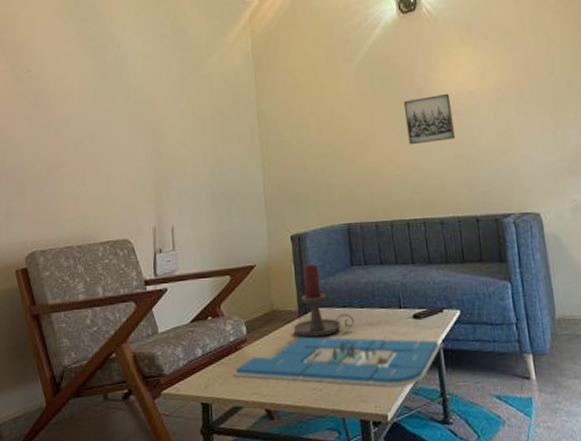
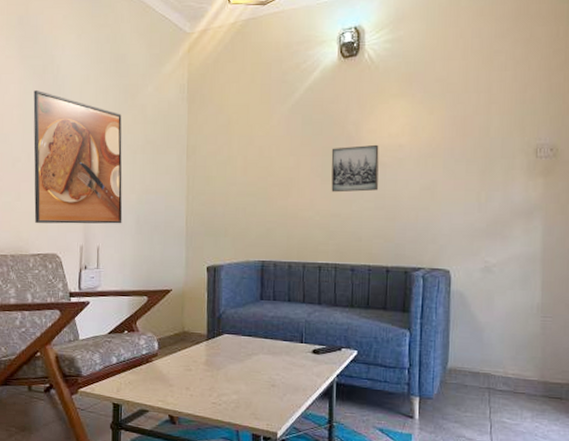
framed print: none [94,70,197,208] -> present [33,90,123,224]
board game: present [232,336,441,387] -> none [142,357,335,410]
candle holder: present [293,264,355,338] -> none [200,294,258,360]

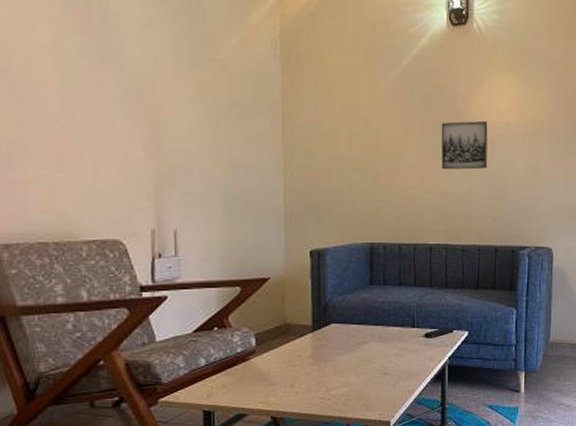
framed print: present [33,90,123,224] -> none [73,30,205,203]

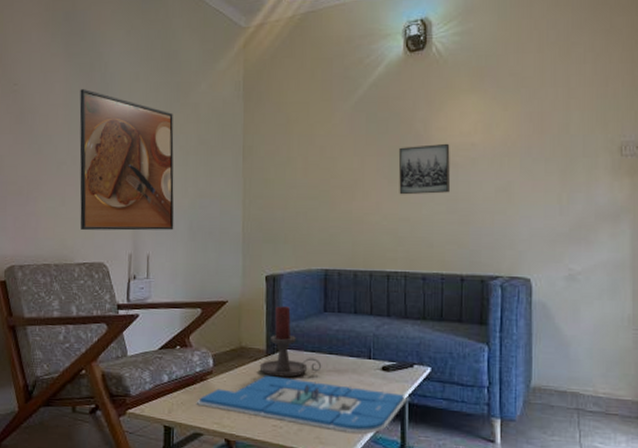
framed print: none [73,30,205,203] -> present [79,89,174,231]
board game: none [238,350,447,397] -> present [196,375,407,434]
candle holder: none [305,281,369,351] -> present [259,306,322,378]

